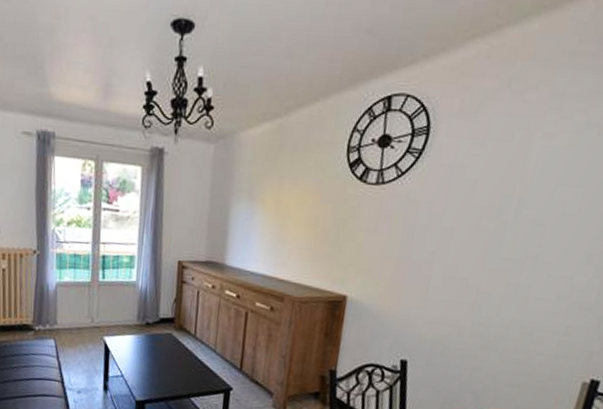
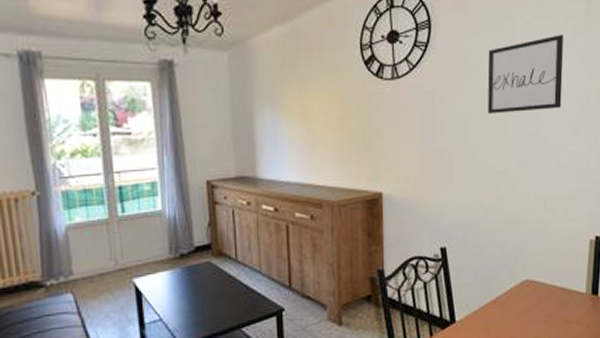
wall art: none [480,152,593,234] -> present [487,35,564,114]

